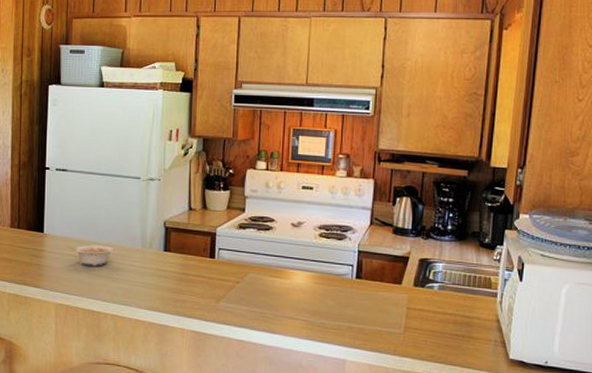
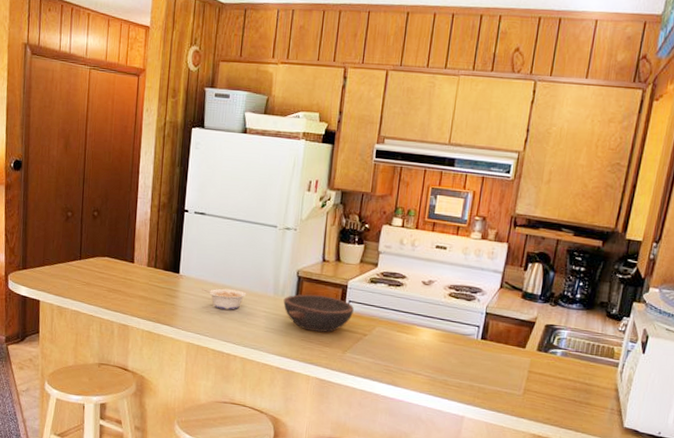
bowl: none [152,245,224,283] -> present [283,294,354,333]

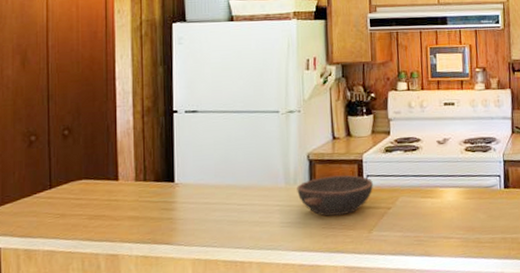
legume: present [202,288,247,310] -> none [203,187,255,213]

